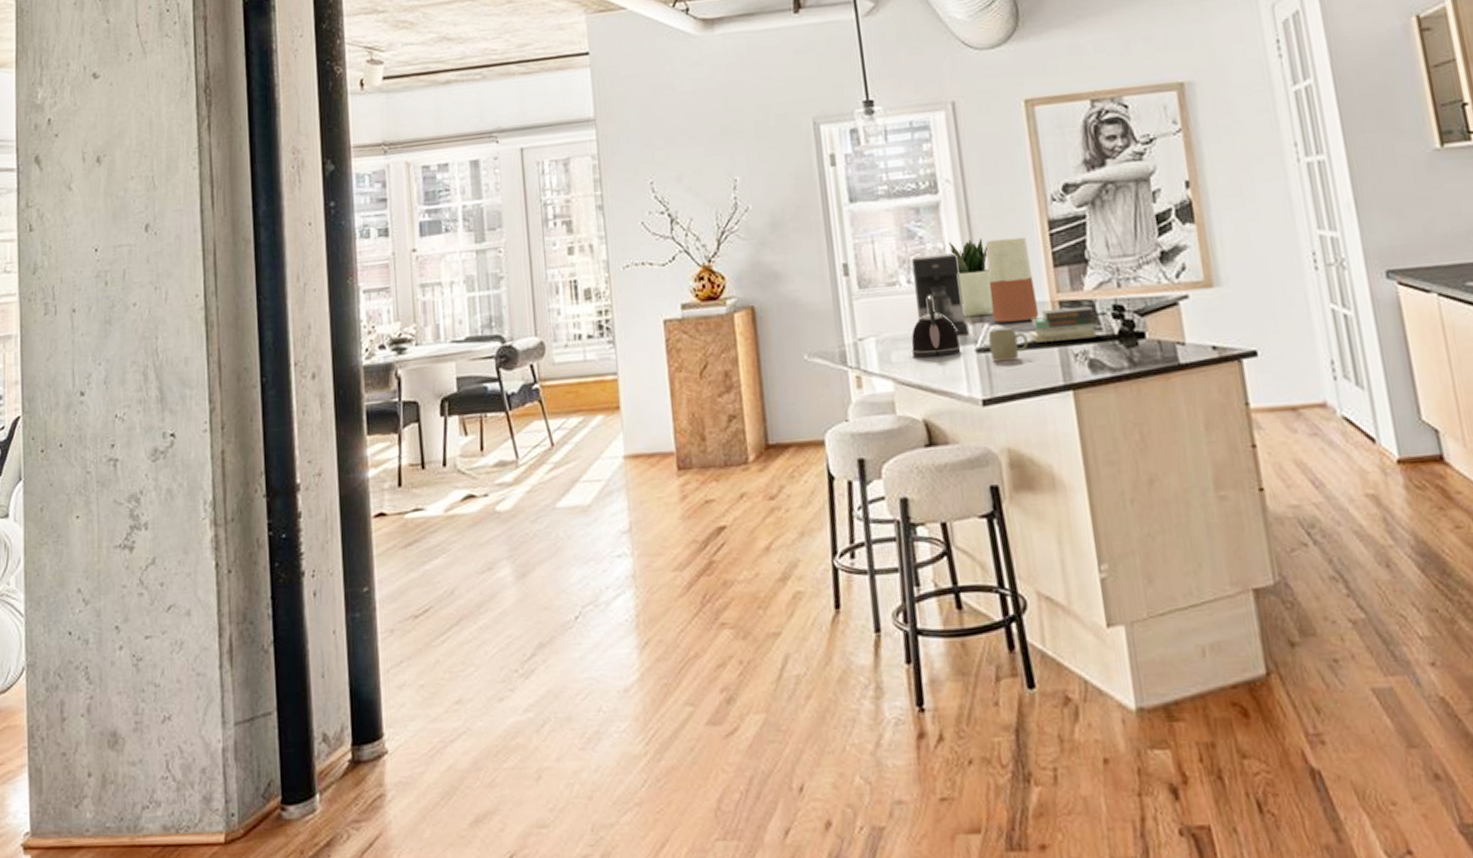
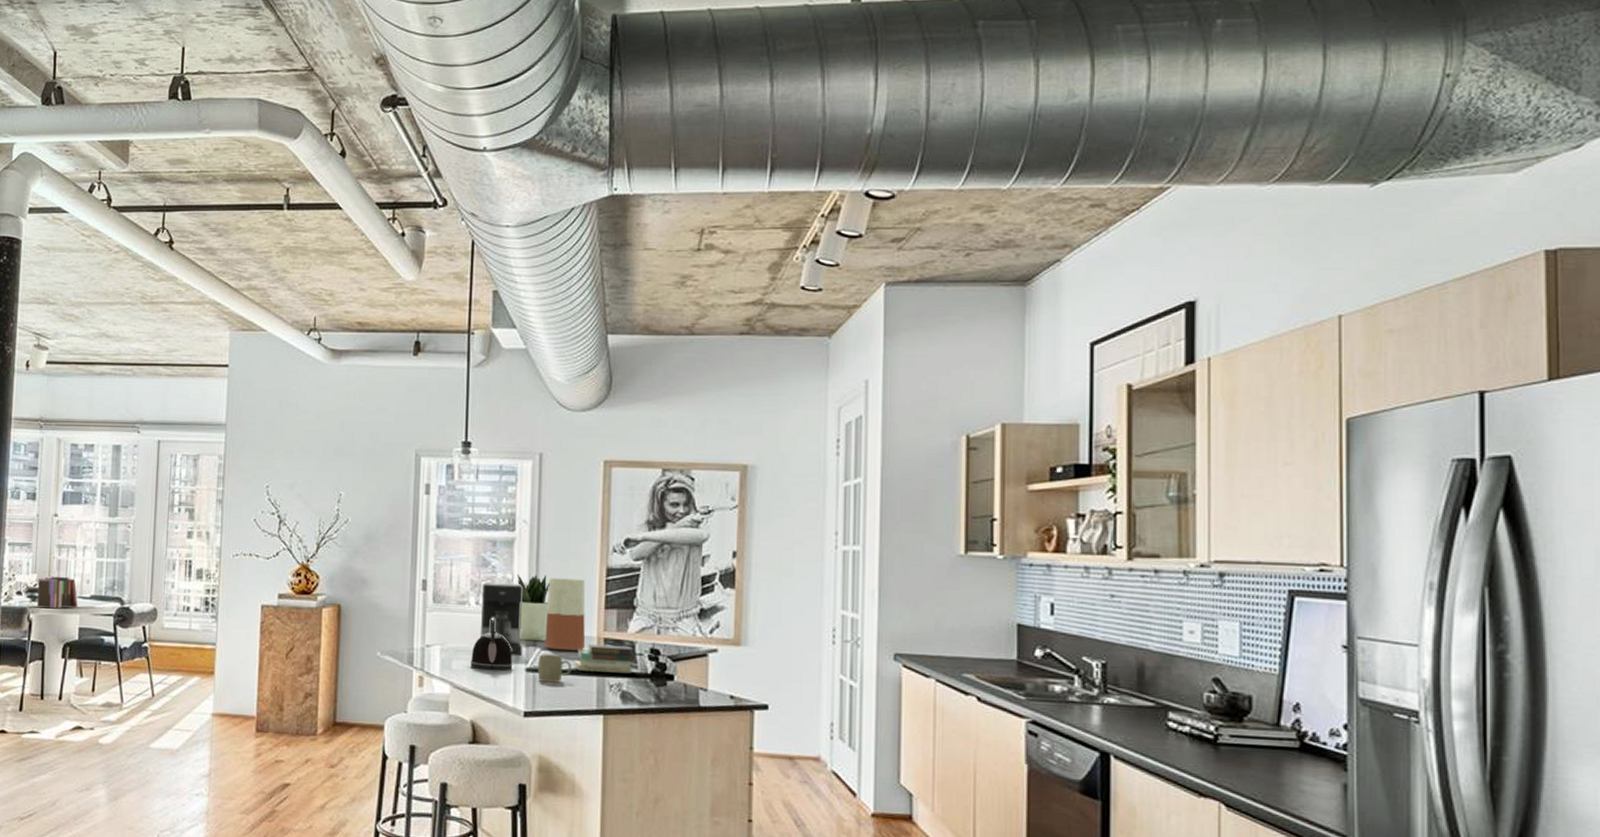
books: none [402,319,452,361] -> present [36,576,78,609]

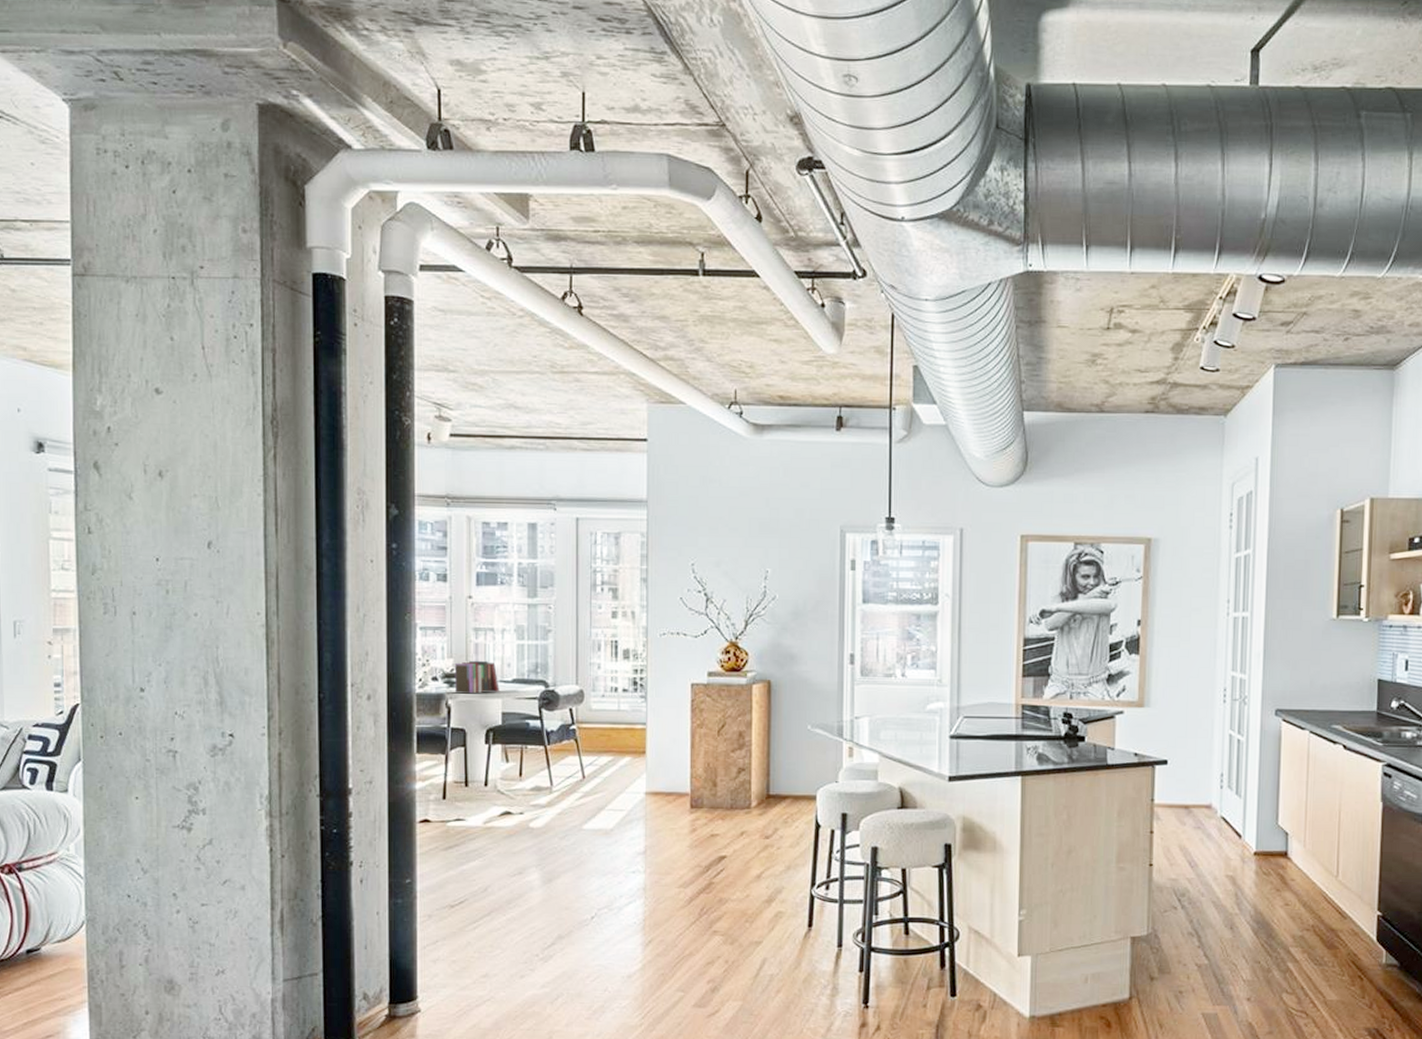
kettle: present [470,617,513,672] -> none [898,688,938,739]
coffee maker: present [479,582,523,655] -> none [906,655,947,723]
planter: present [516,574,550,642] -> none [940,646,971,710]
mug: present [537,654,571,683] -> none [960,721,992,748]
vase: present [545,578,586,651] -> none [967,649,1005,717]
books: present [574,643,635,674] -> none [994,710,1050,737]

